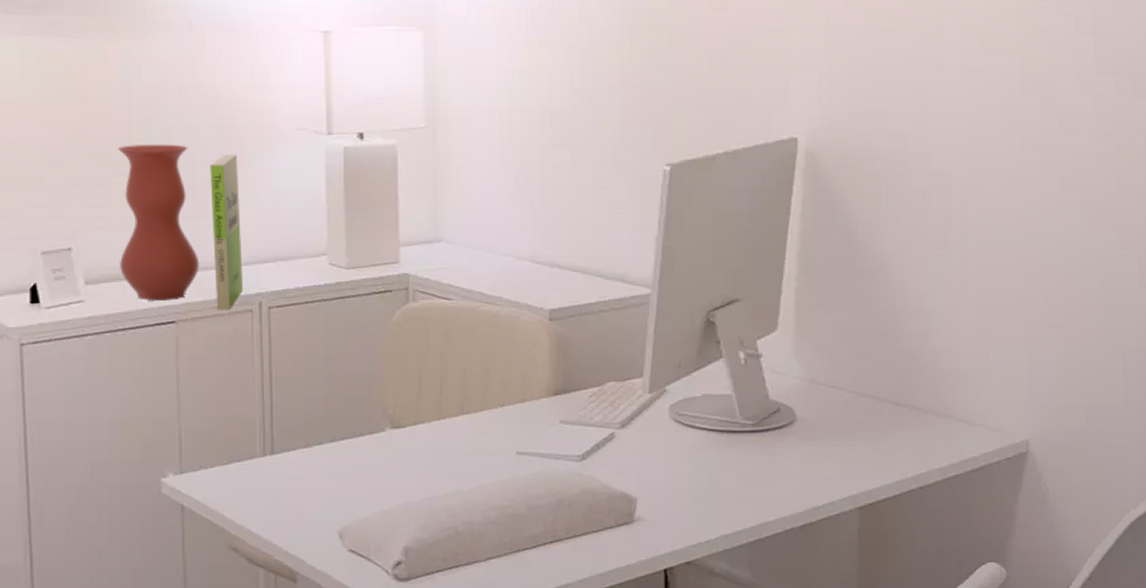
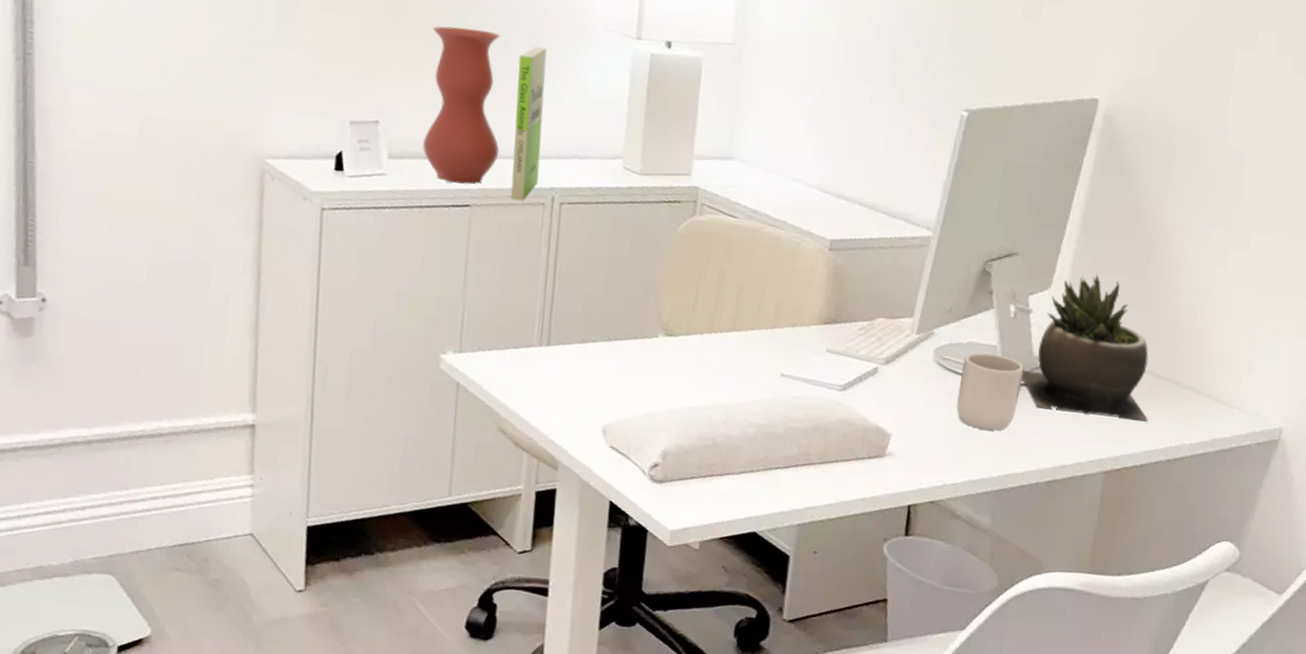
mug: none [699,403,763,481] -> present [956,352,1025,431]
succulent plant: none [761,310,895,451] -> present [1022,274,1149,421]

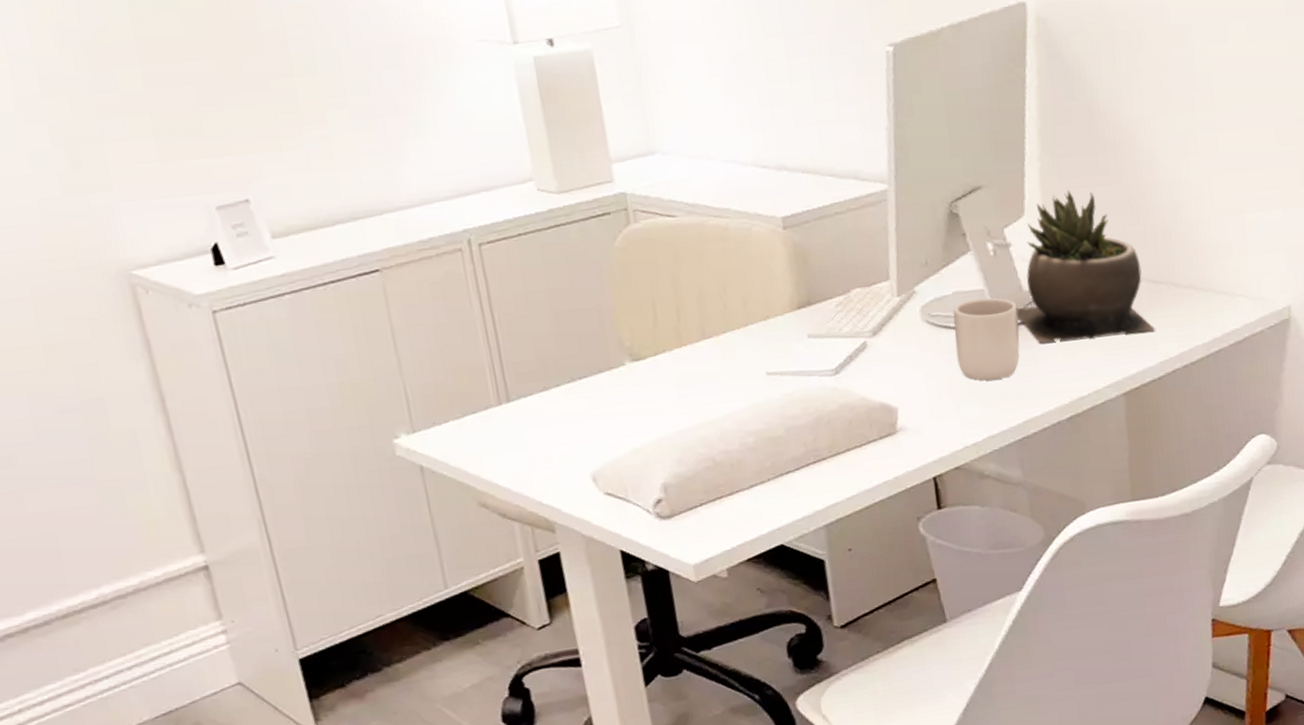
vase: present [423,26,501,185] -> none [279,71,396,250]
book: present [510,47,547,201] -> none [387,76,448,253]

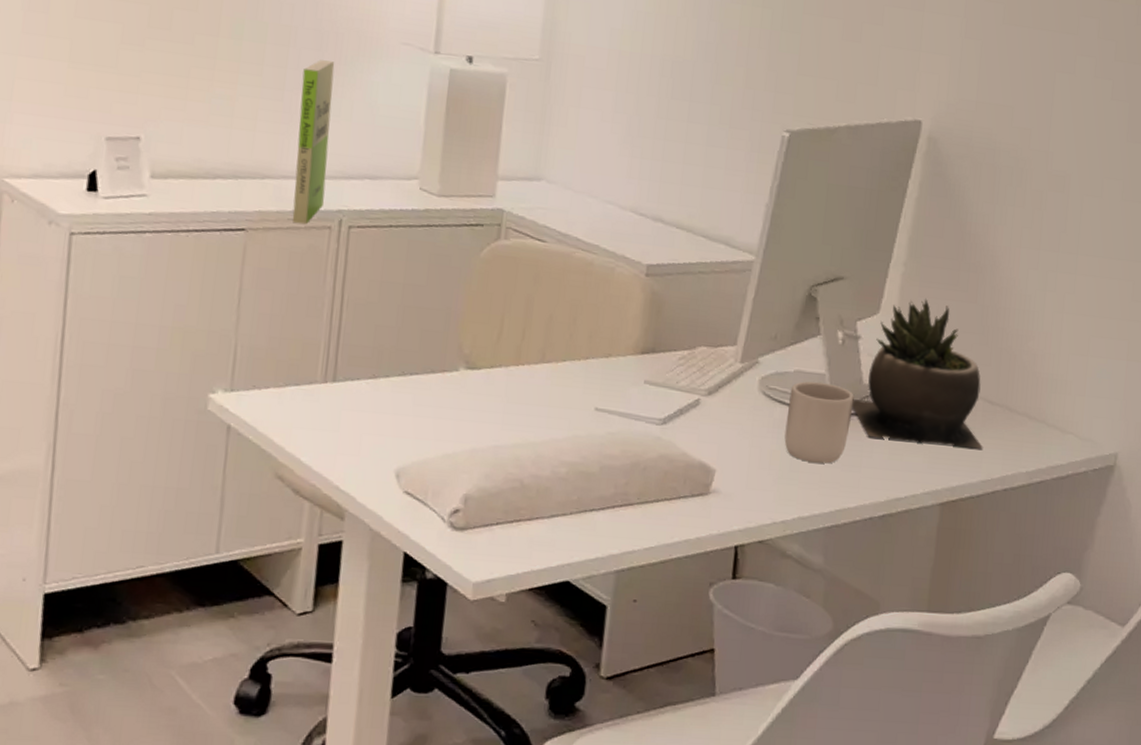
book: none [387,76,448,253] -> present [292,60,335,225]

